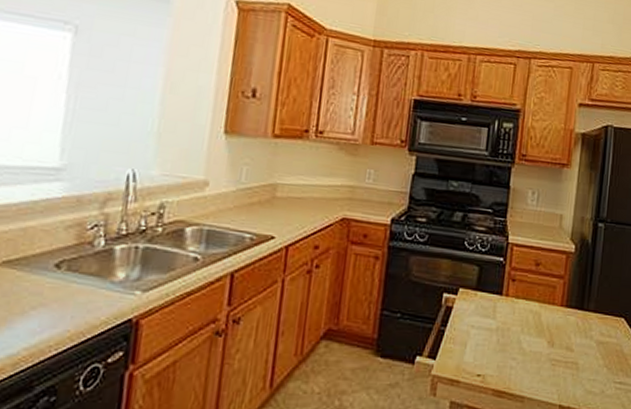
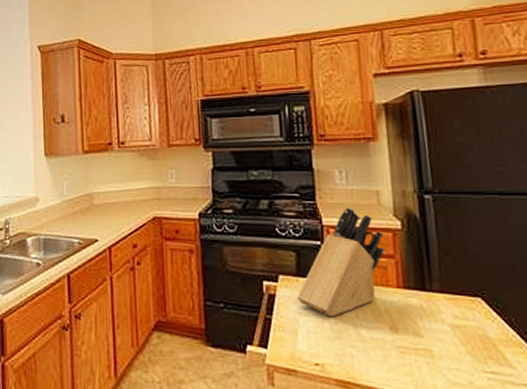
knife block: none [471,227,559,331] -> present [296,207,386,317]

